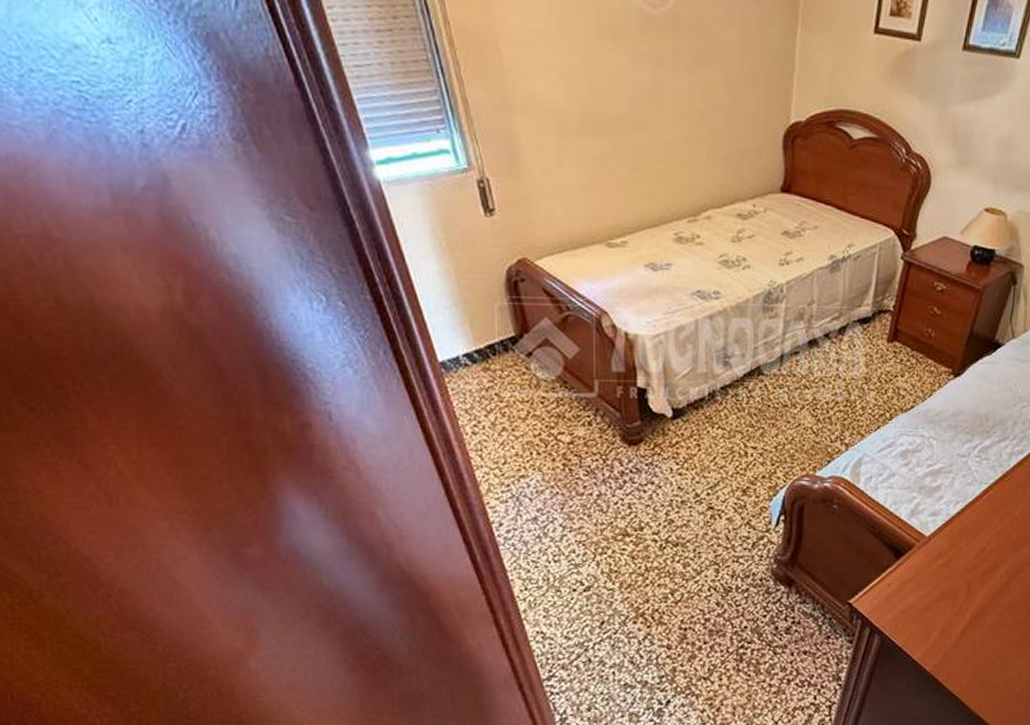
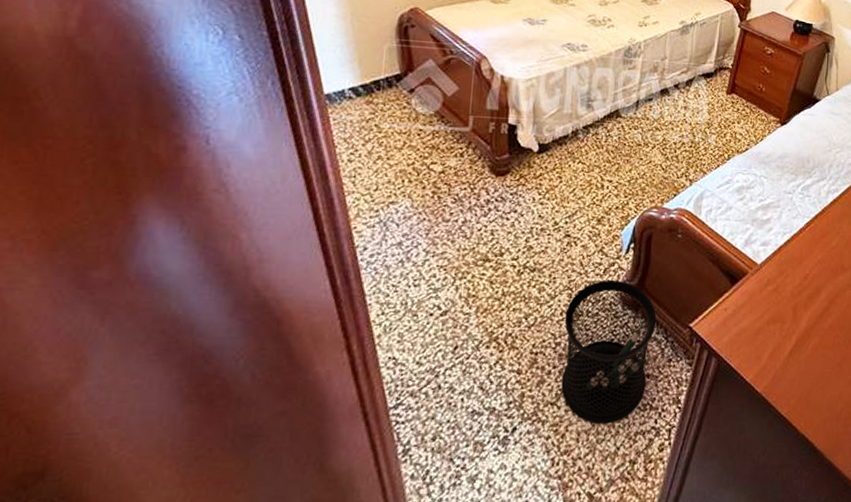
pencil holder: none [713,554,812,699] -> present [561,279,657,424]

